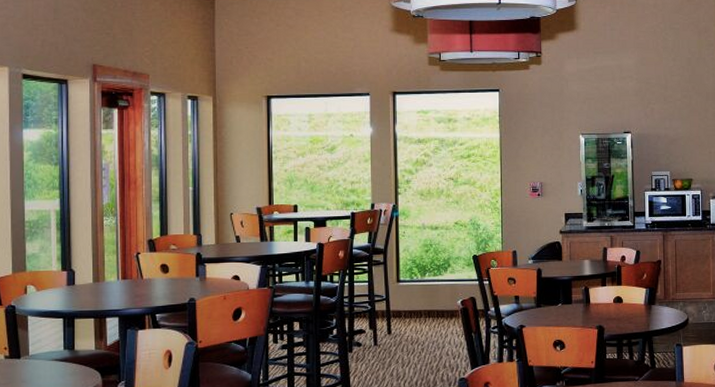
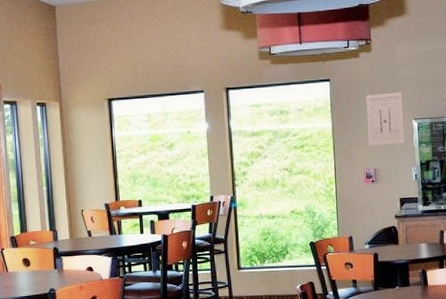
wall art: none [534,107,571,160] -> present [366,93,405,147]

